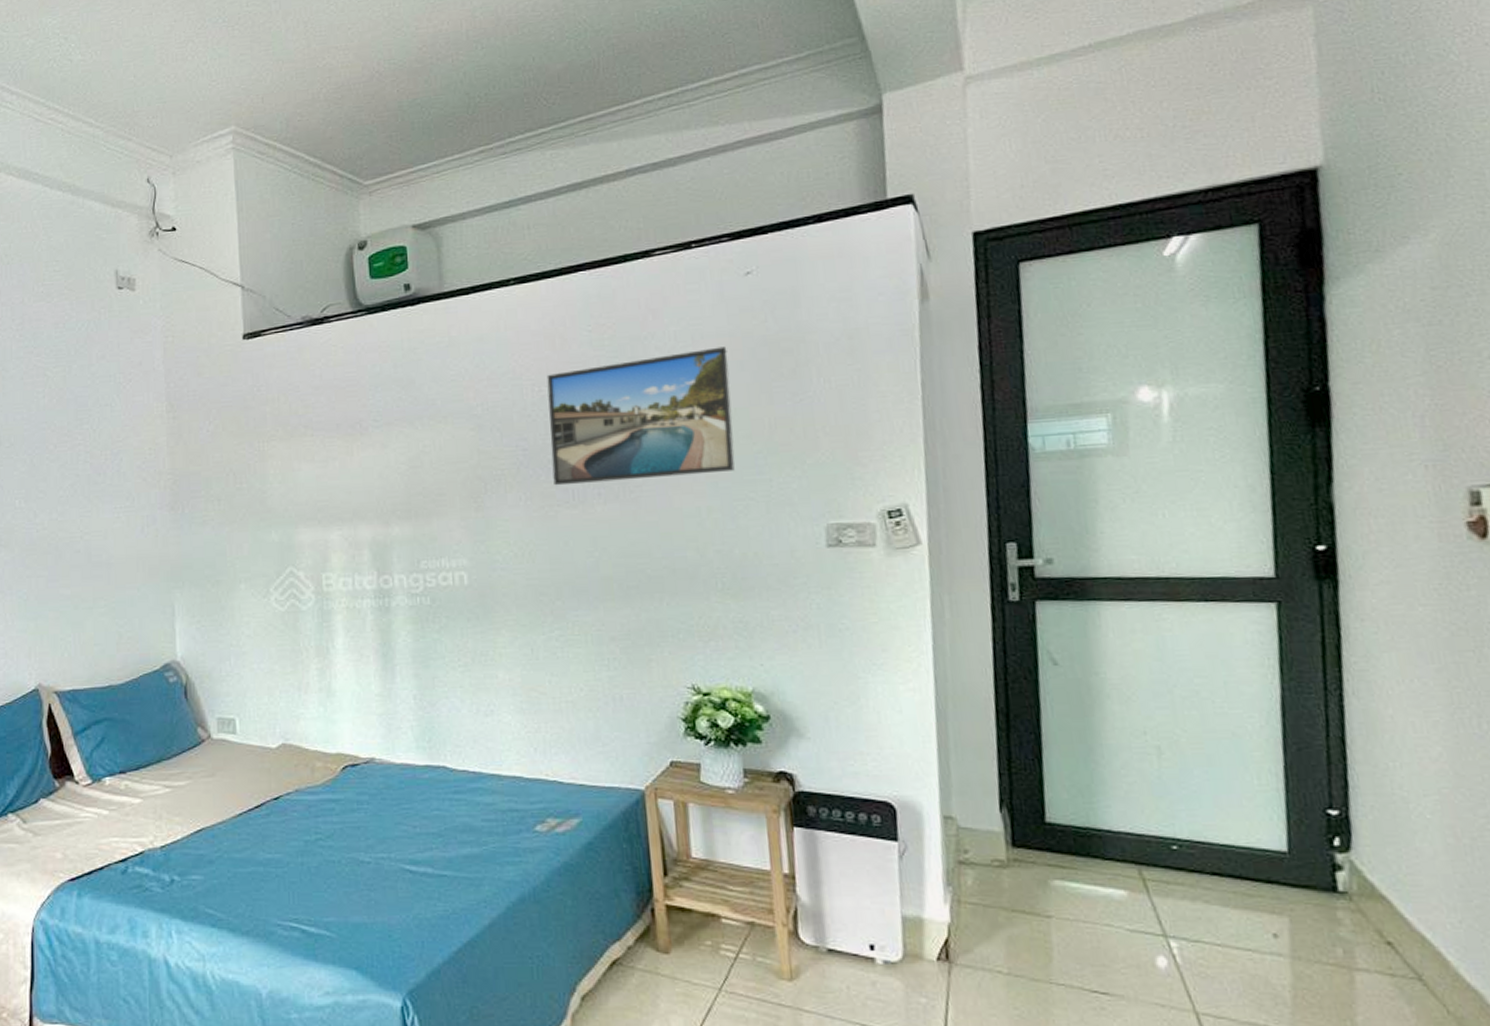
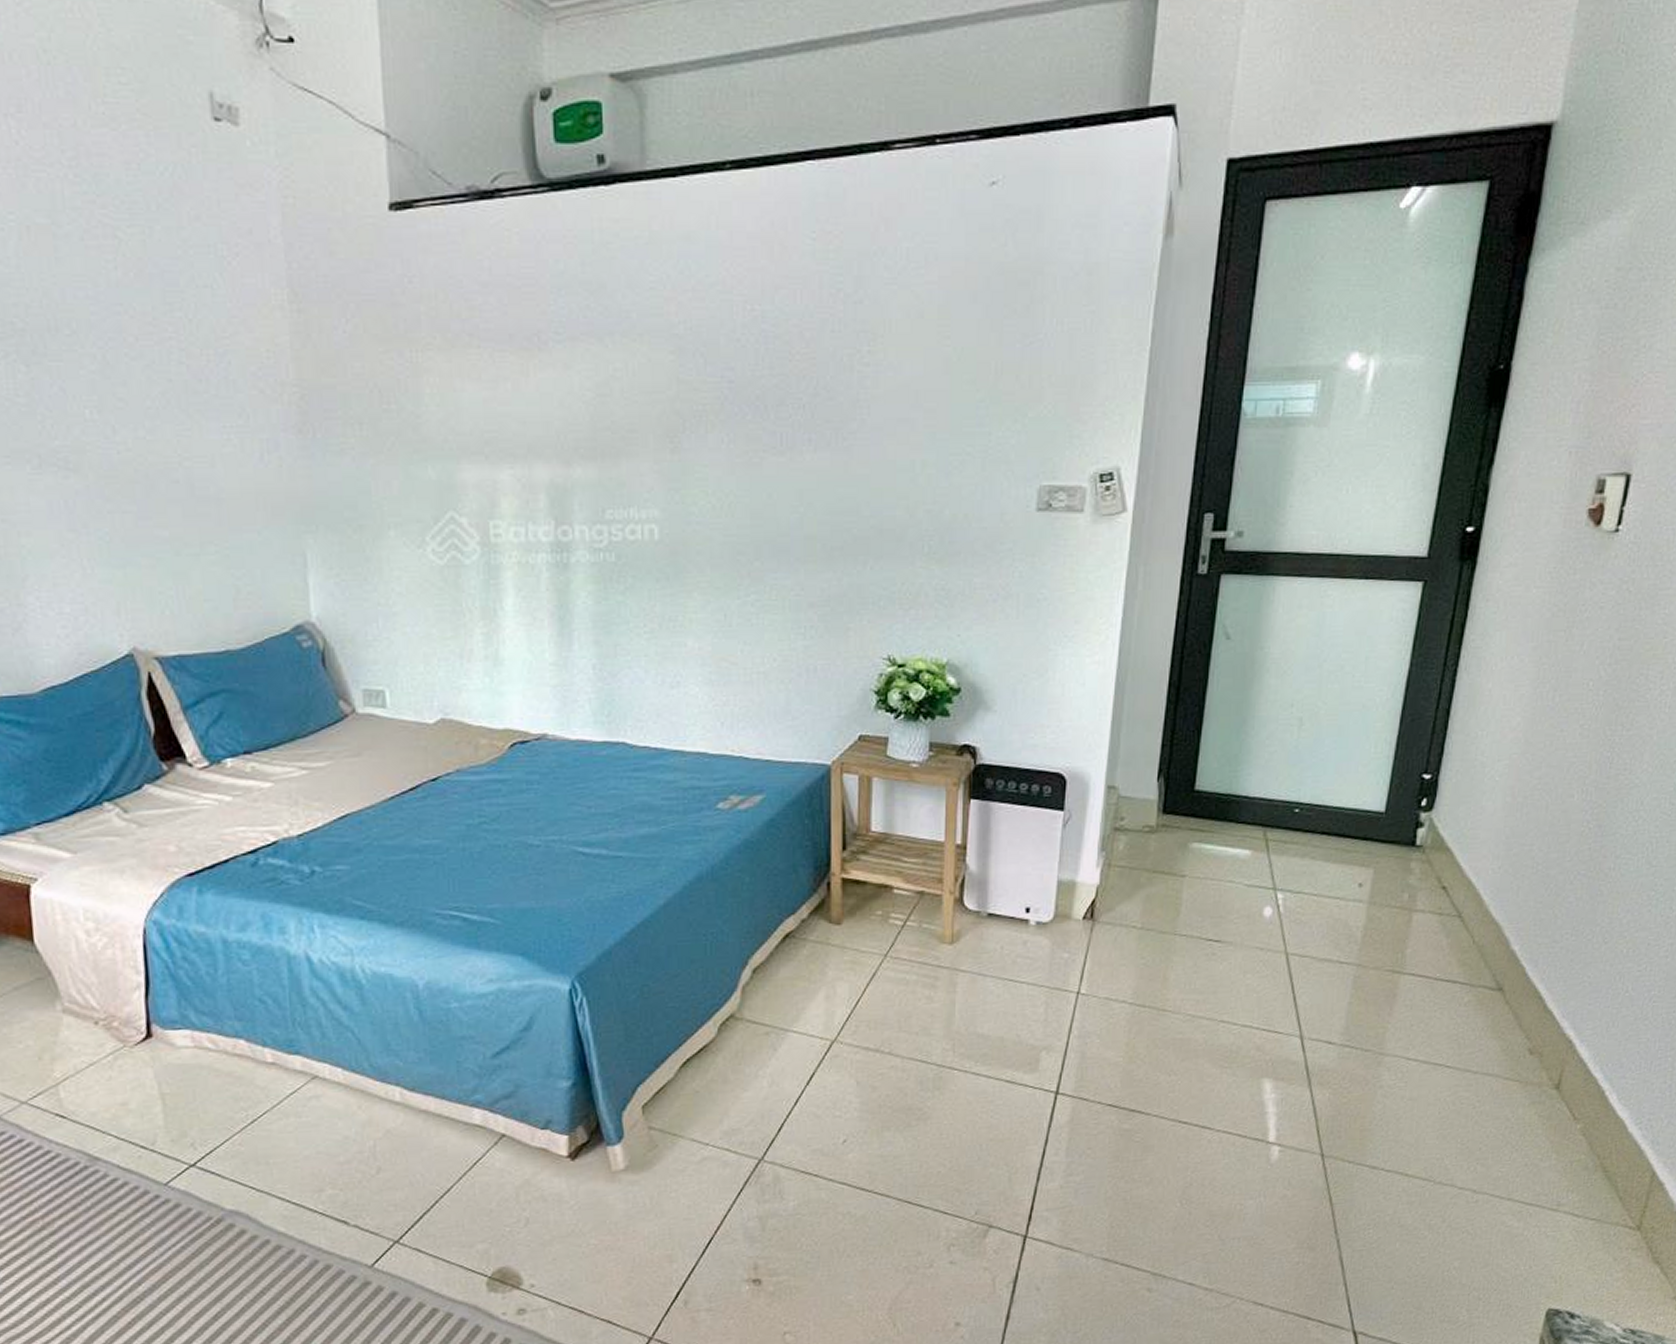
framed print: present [546,346,735,486] -> none [760,272,963,428]

